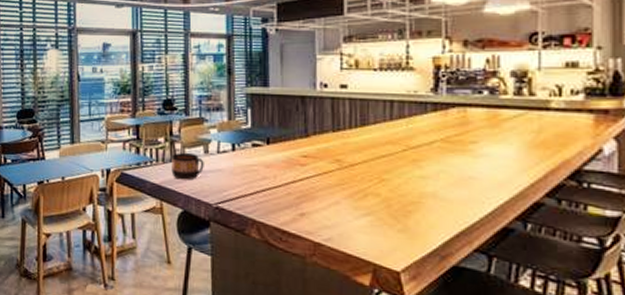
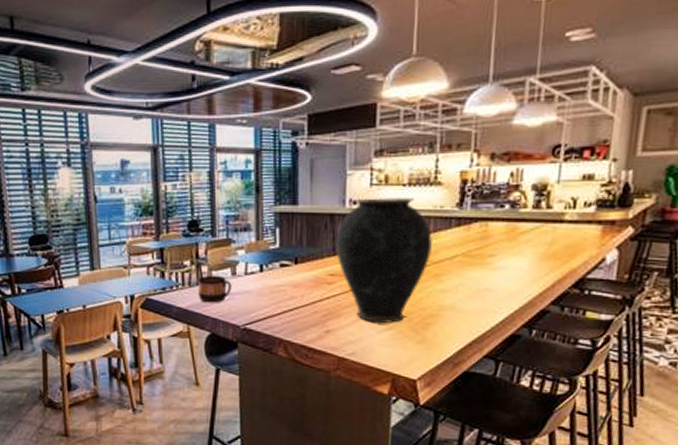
vase: none [307,81,408,209] -> present [335,198,432,324]

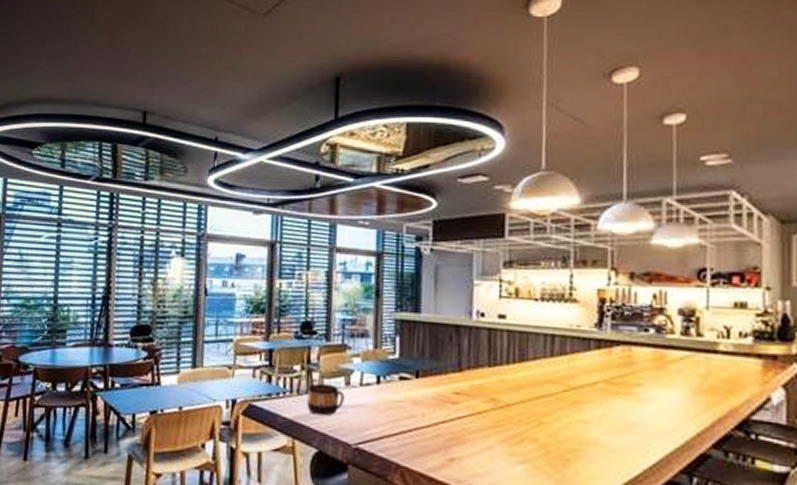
vase: present [335,198,432,324] -> none [461,310,569,456]

